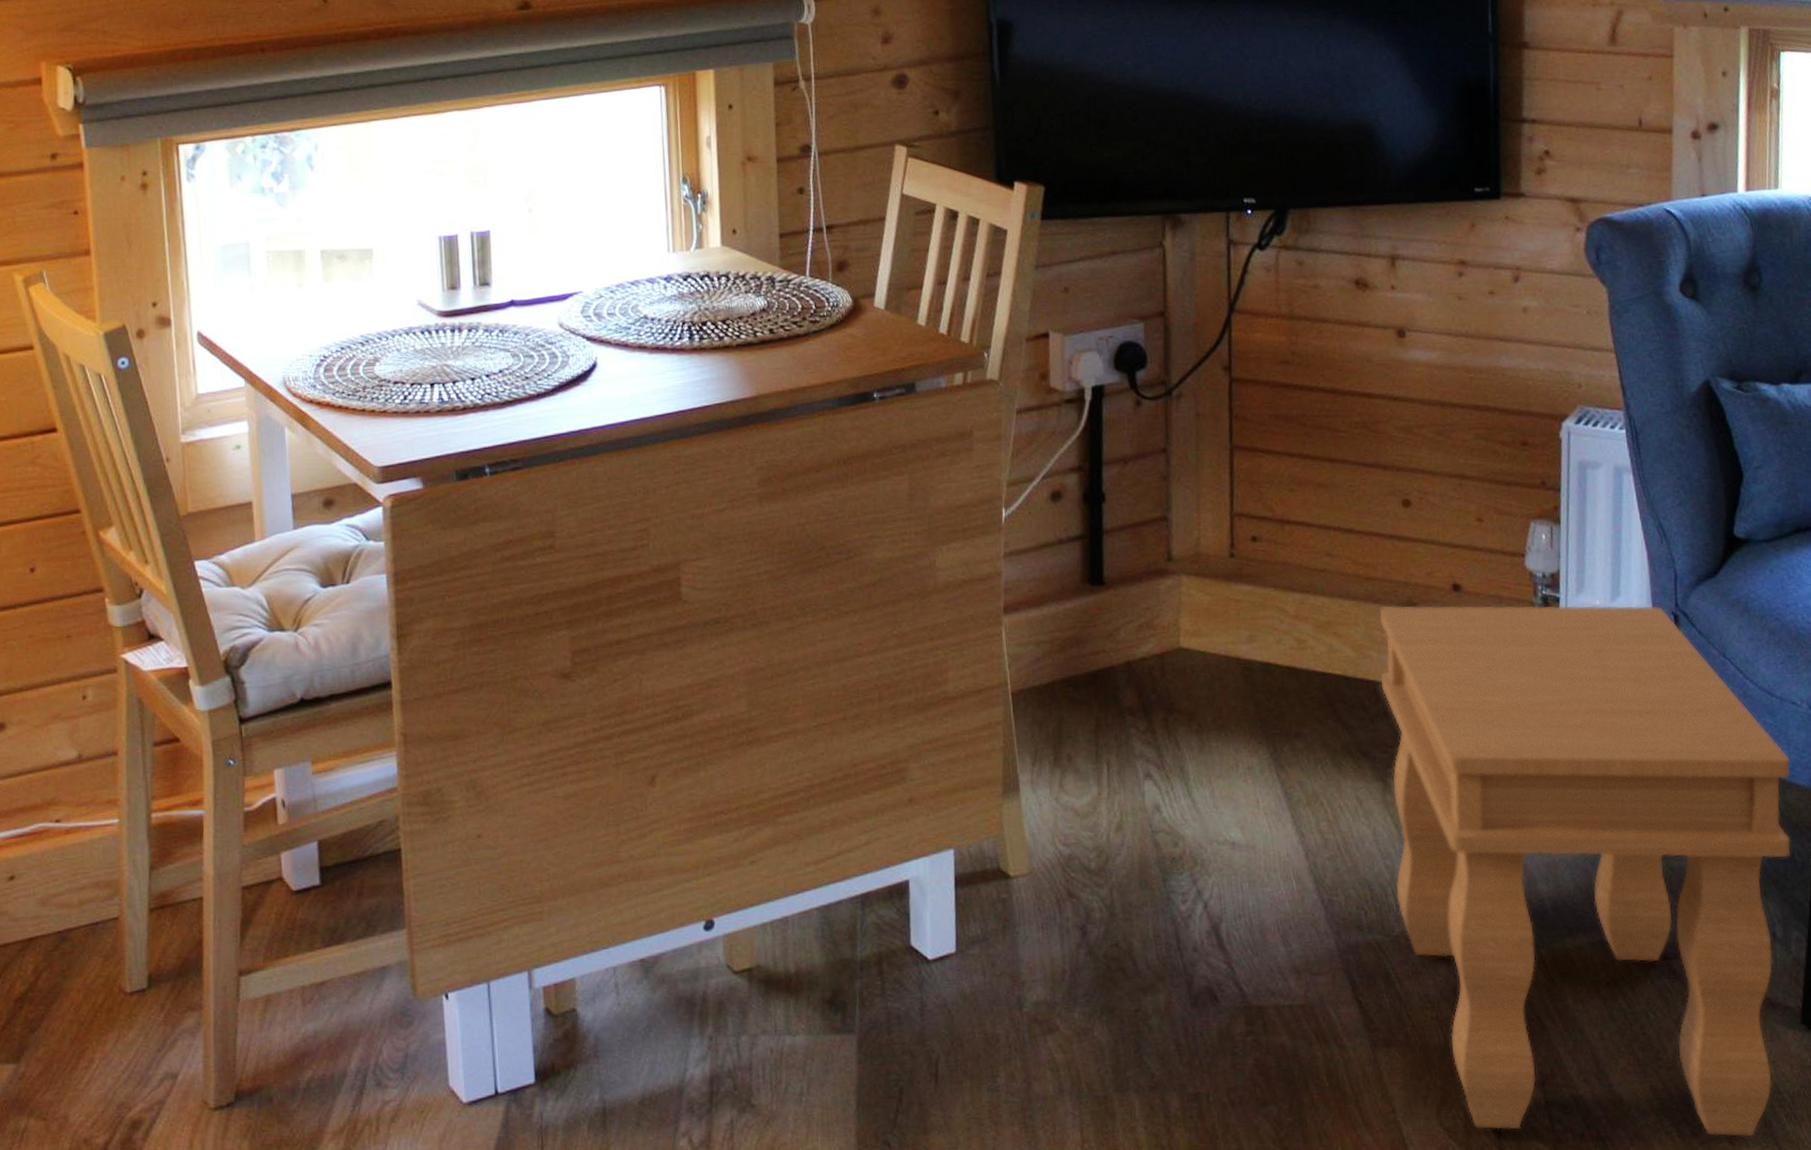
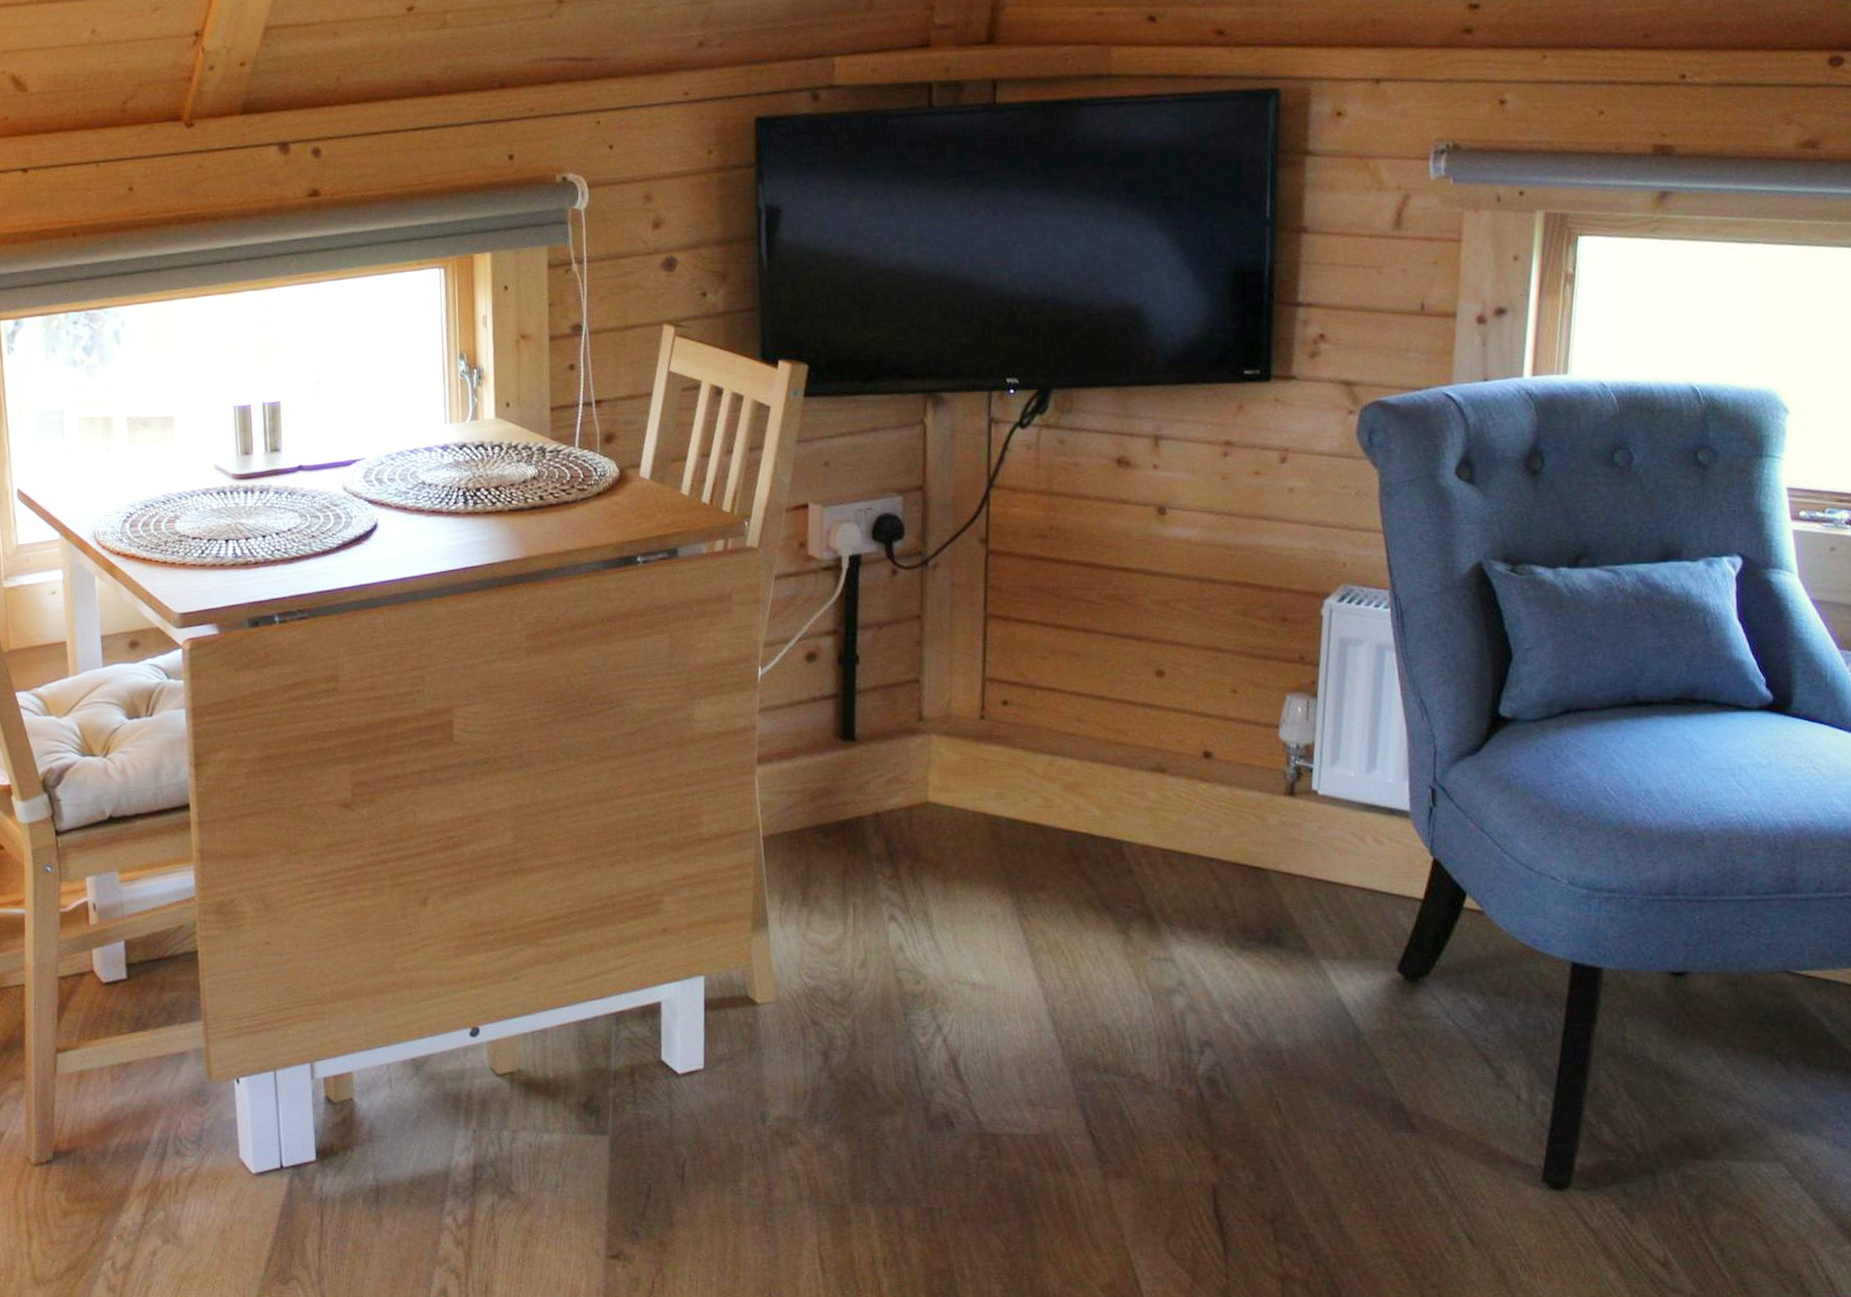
side table: present [1379,605,1791,1137] -> none [1126,769,1547,1284]

